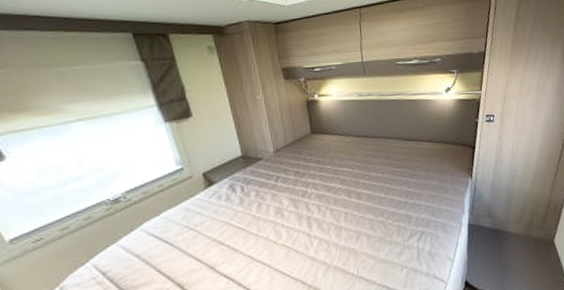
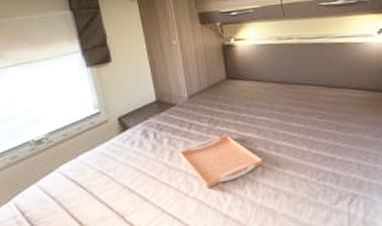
serving tray: none [267,186,346,235] -> present [179,135,263,188]

